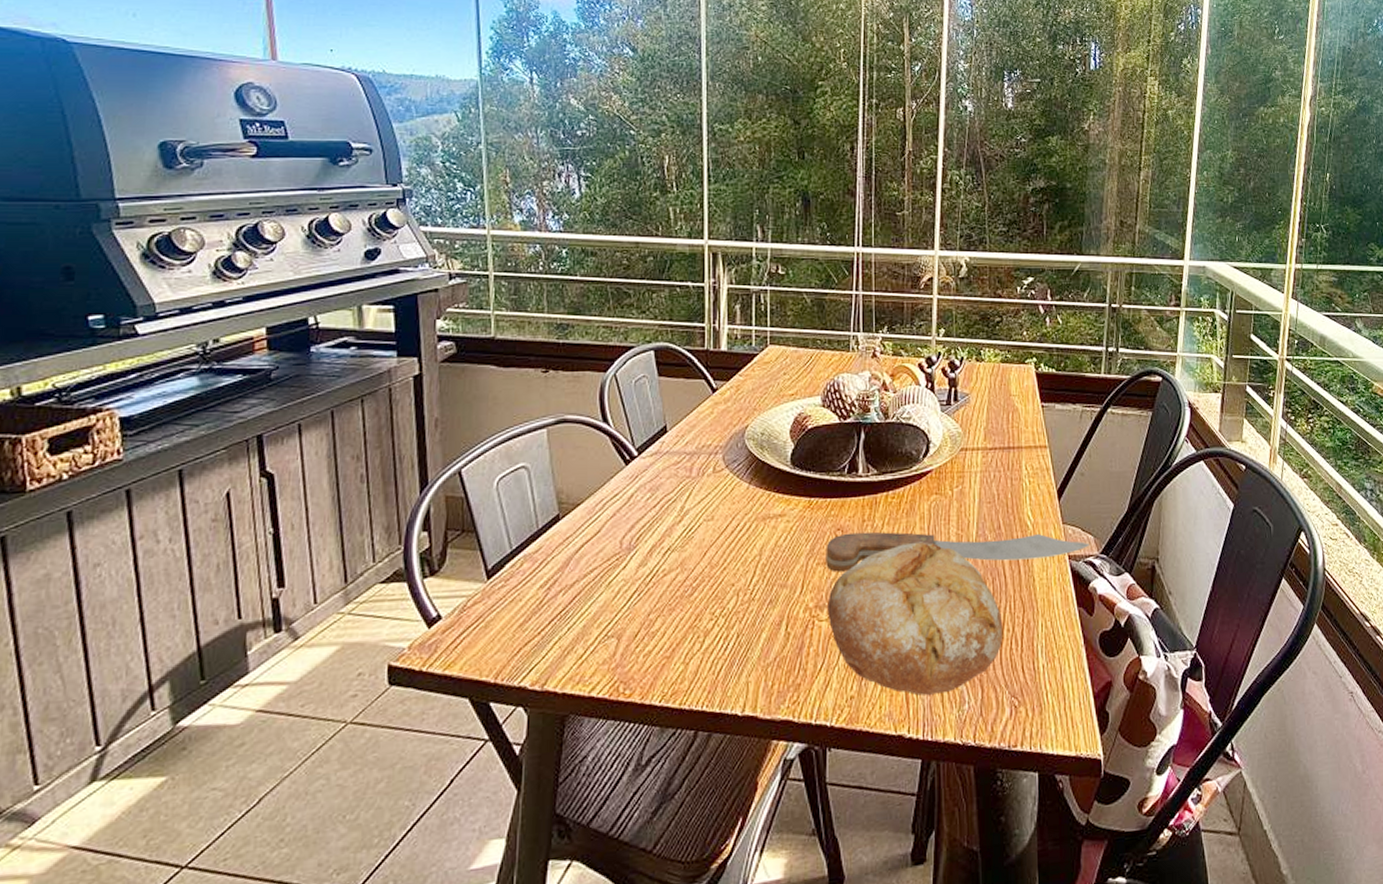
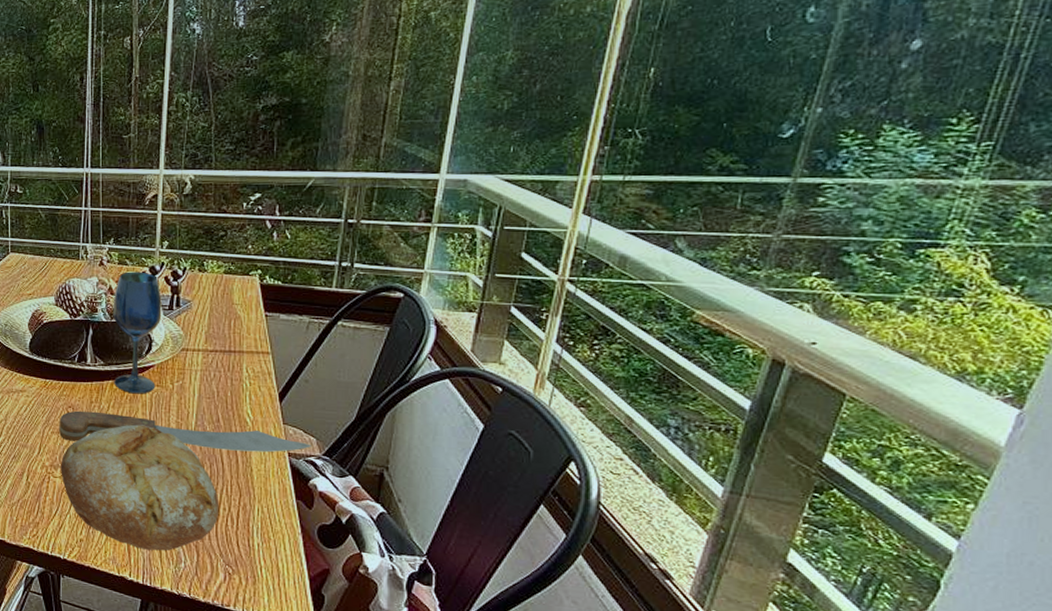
wineglass: none [887,363,939,506] -> present [113,272,162,394]

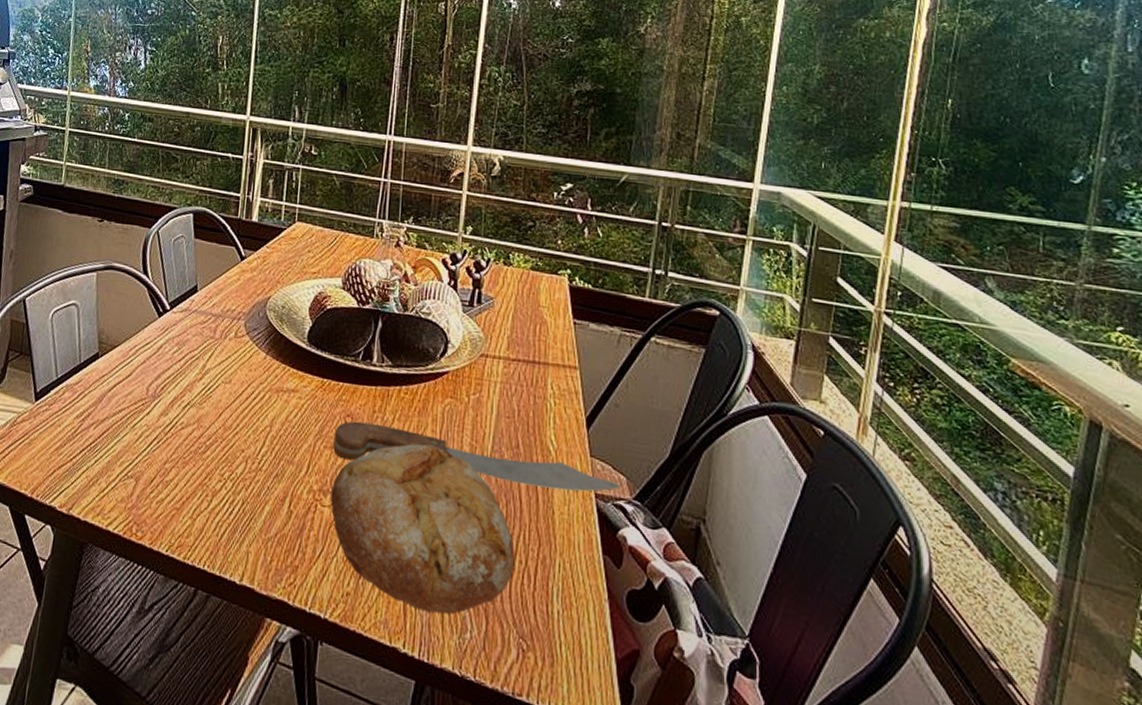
wineglass: present [113,272,162,394] -> none [402,257,462,406]

